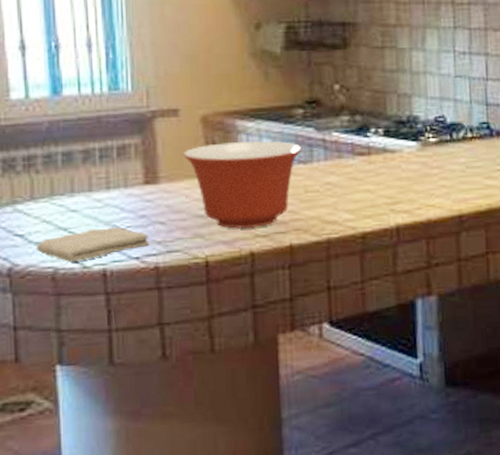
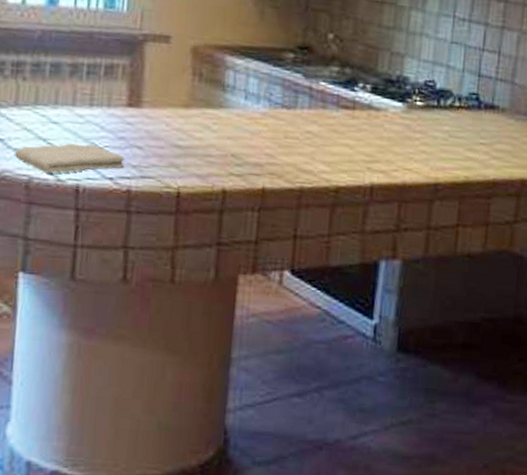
mixing bowl: present [182,140,302,229] -> none [168,75,288,166]

